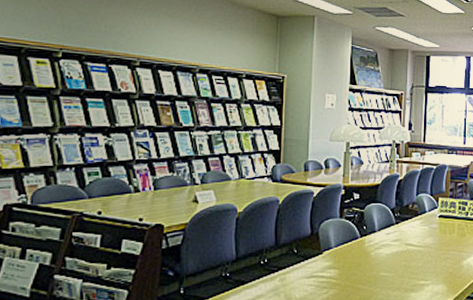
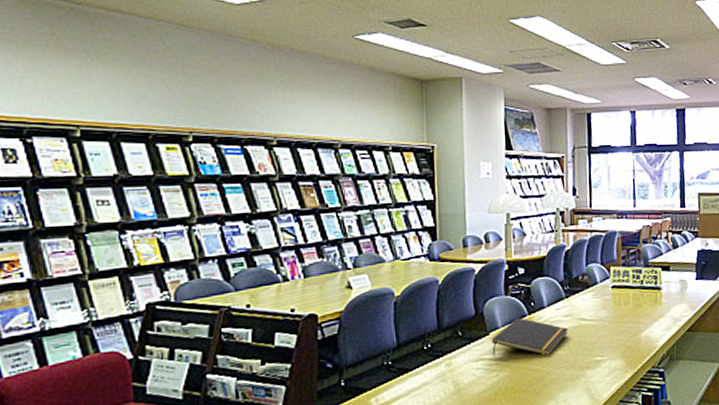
notepad: none [324,239,397,276] -> present [491,317,569,356]

